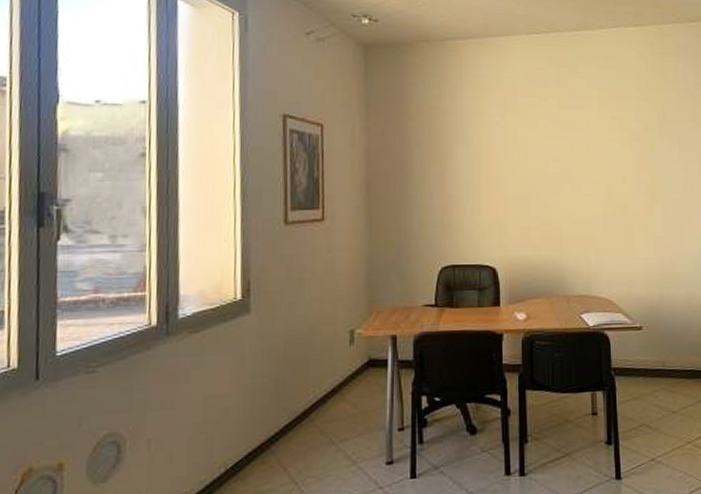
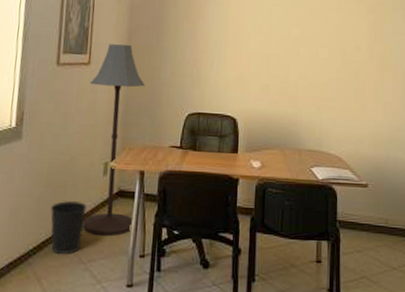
wastebasket: none [291,375,334,438] -> present [50,200,87,255]
floor lamp: none [325,195,390,412] -> present [82,44,145,236]

